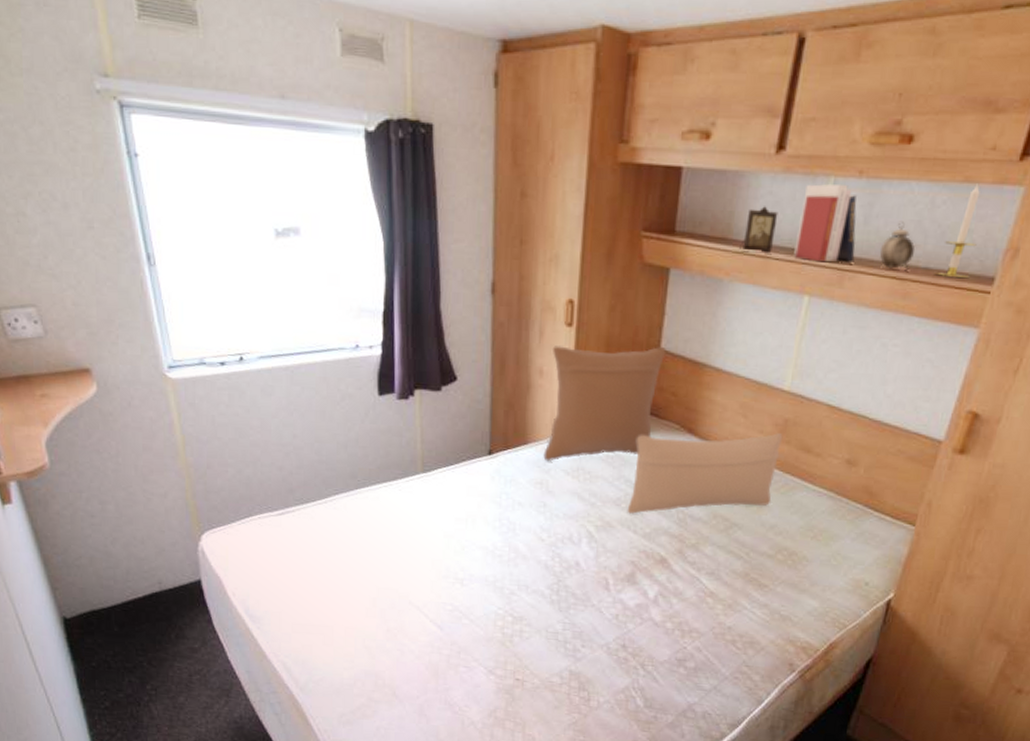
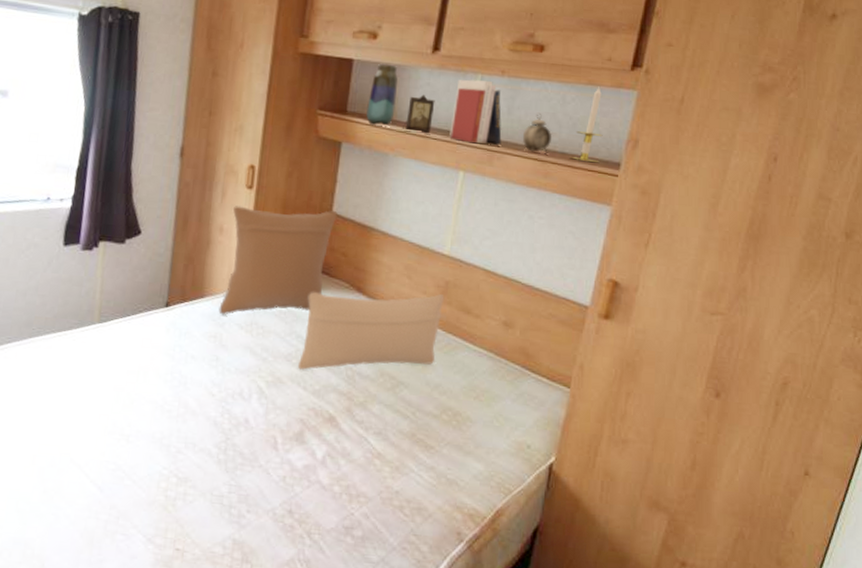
vase: none [698,170,736,248] -> present [366,63,399,127]

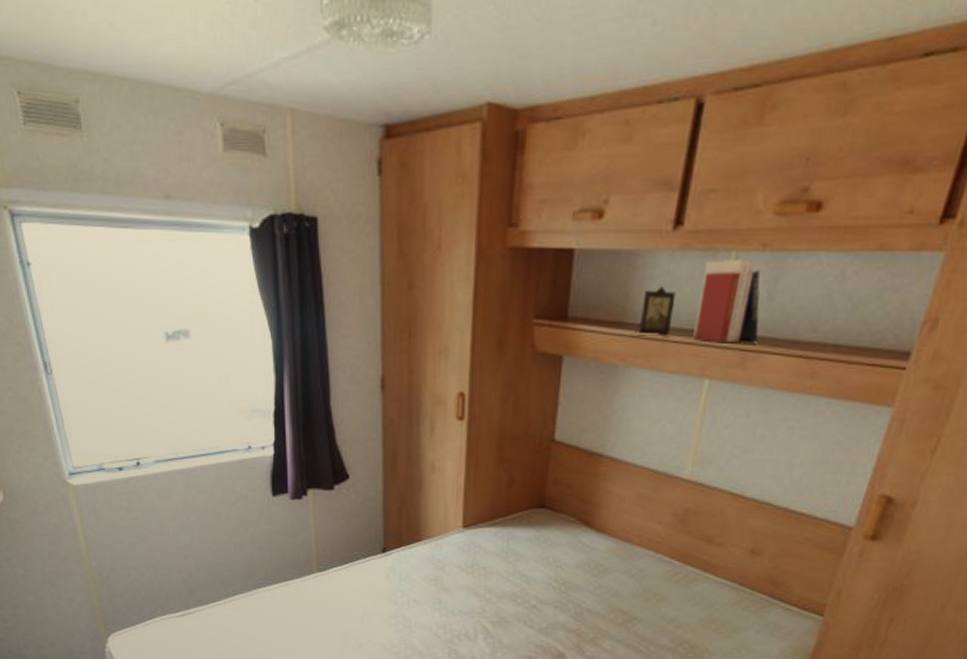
pillow: present [218,206,338,315] -> none [437,438,560,558]
pillow: present [297,292,445,370] -> none [523,523,683,609]
vase: present [366,63,399,127] -> none [591,250,631,333]
alarm clock: present [522,112,553,153] -> none [784,295,825,347]
candle: present [568,86,603,163] -> none [842,251,895,355]

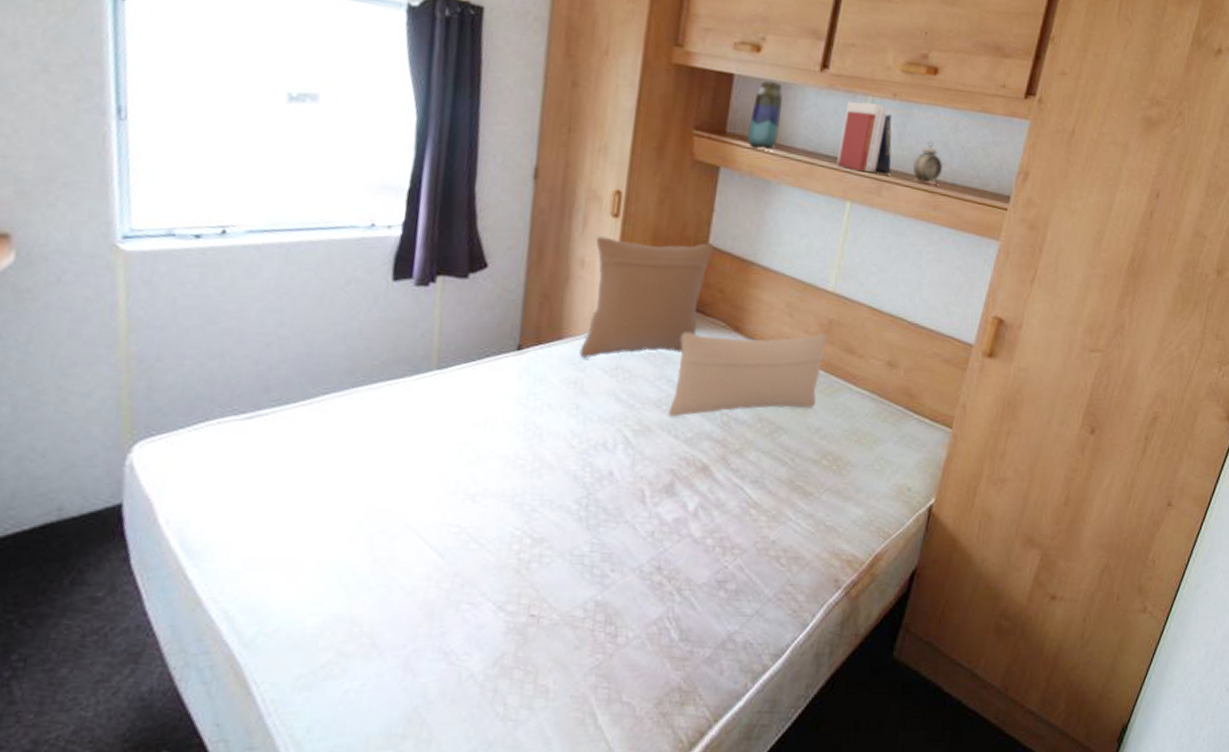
pillow: none [437,438,560,558] -> present [579,236,714,359]
pillow: none [523,523,683,609] -> present [668,332,828,417]
vase: none [591,250,631,333] -> present [747,80,783,152]
photo frame: present [636,286,676,336] -> none [787,116,823,160]
alarm clock: none [784,295,825,347] -> present [912,140,944,184]

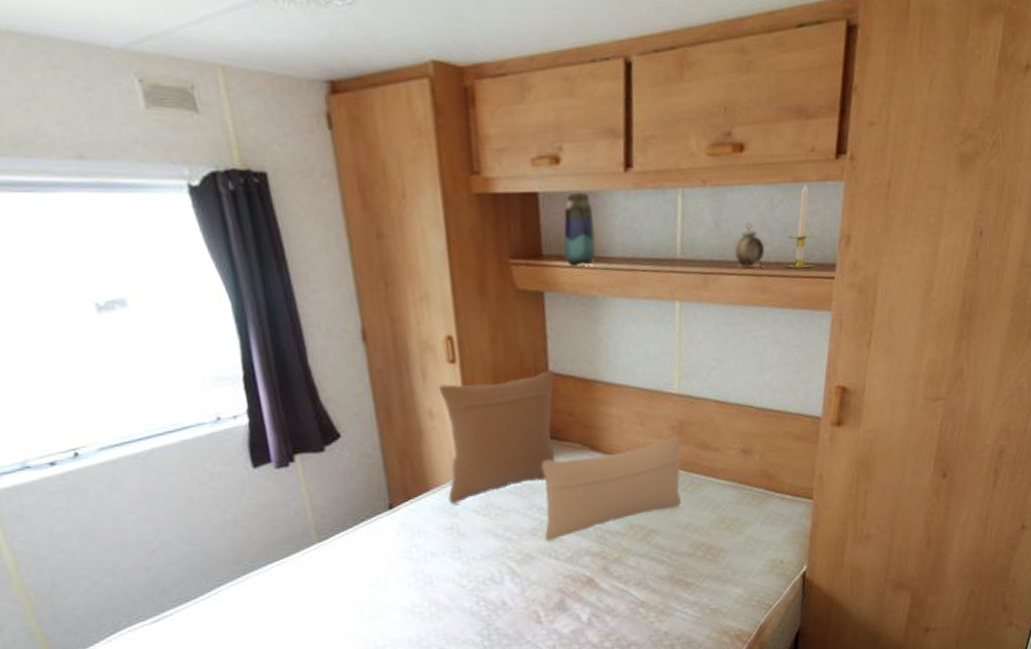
books: present [837,101,892,175] -> none [657,194,714,269]
candle: none [958,114,995,196] -> present [783,182,815,268]

